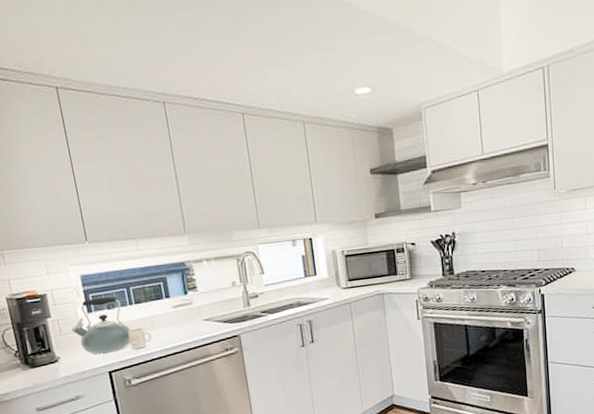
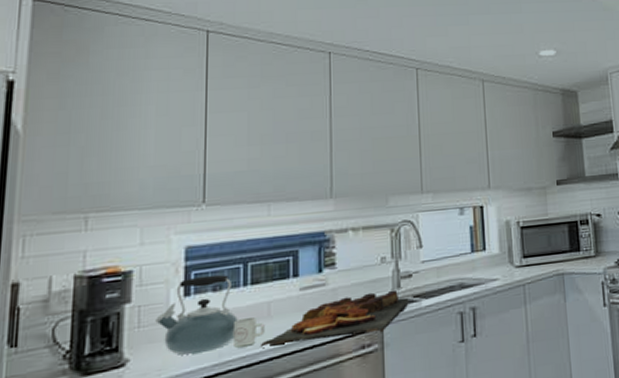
food platter: none [150,307,258,350] -> present [260,289,409,348]

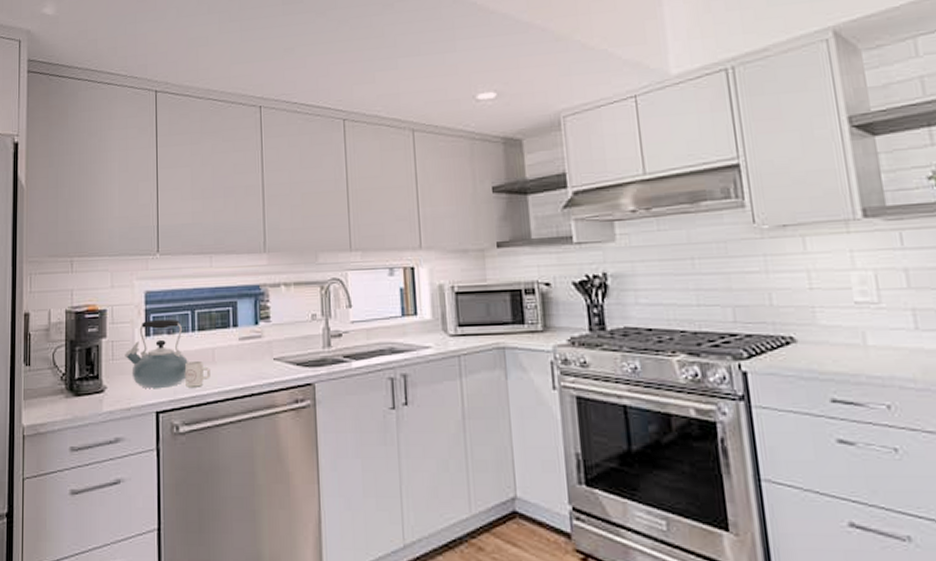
food platter: present [260,289,409,348] -> none [206,348,339,390]

